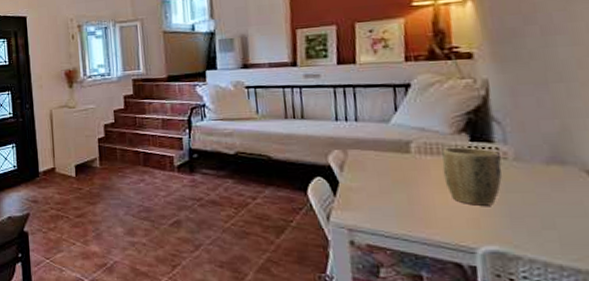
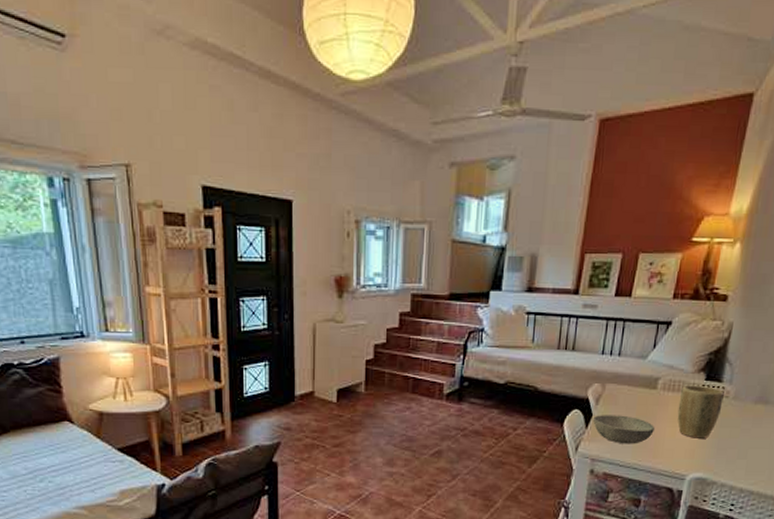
bowl: none [339,182,420,213] -> present [592,415,656,444]

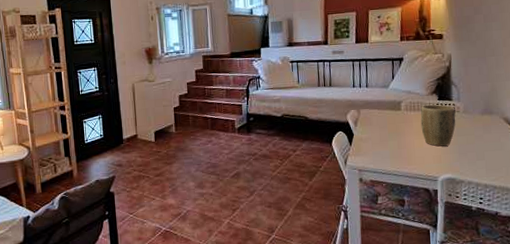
bowl: present [592,415,656,444] -> none [354,133,406,156]

